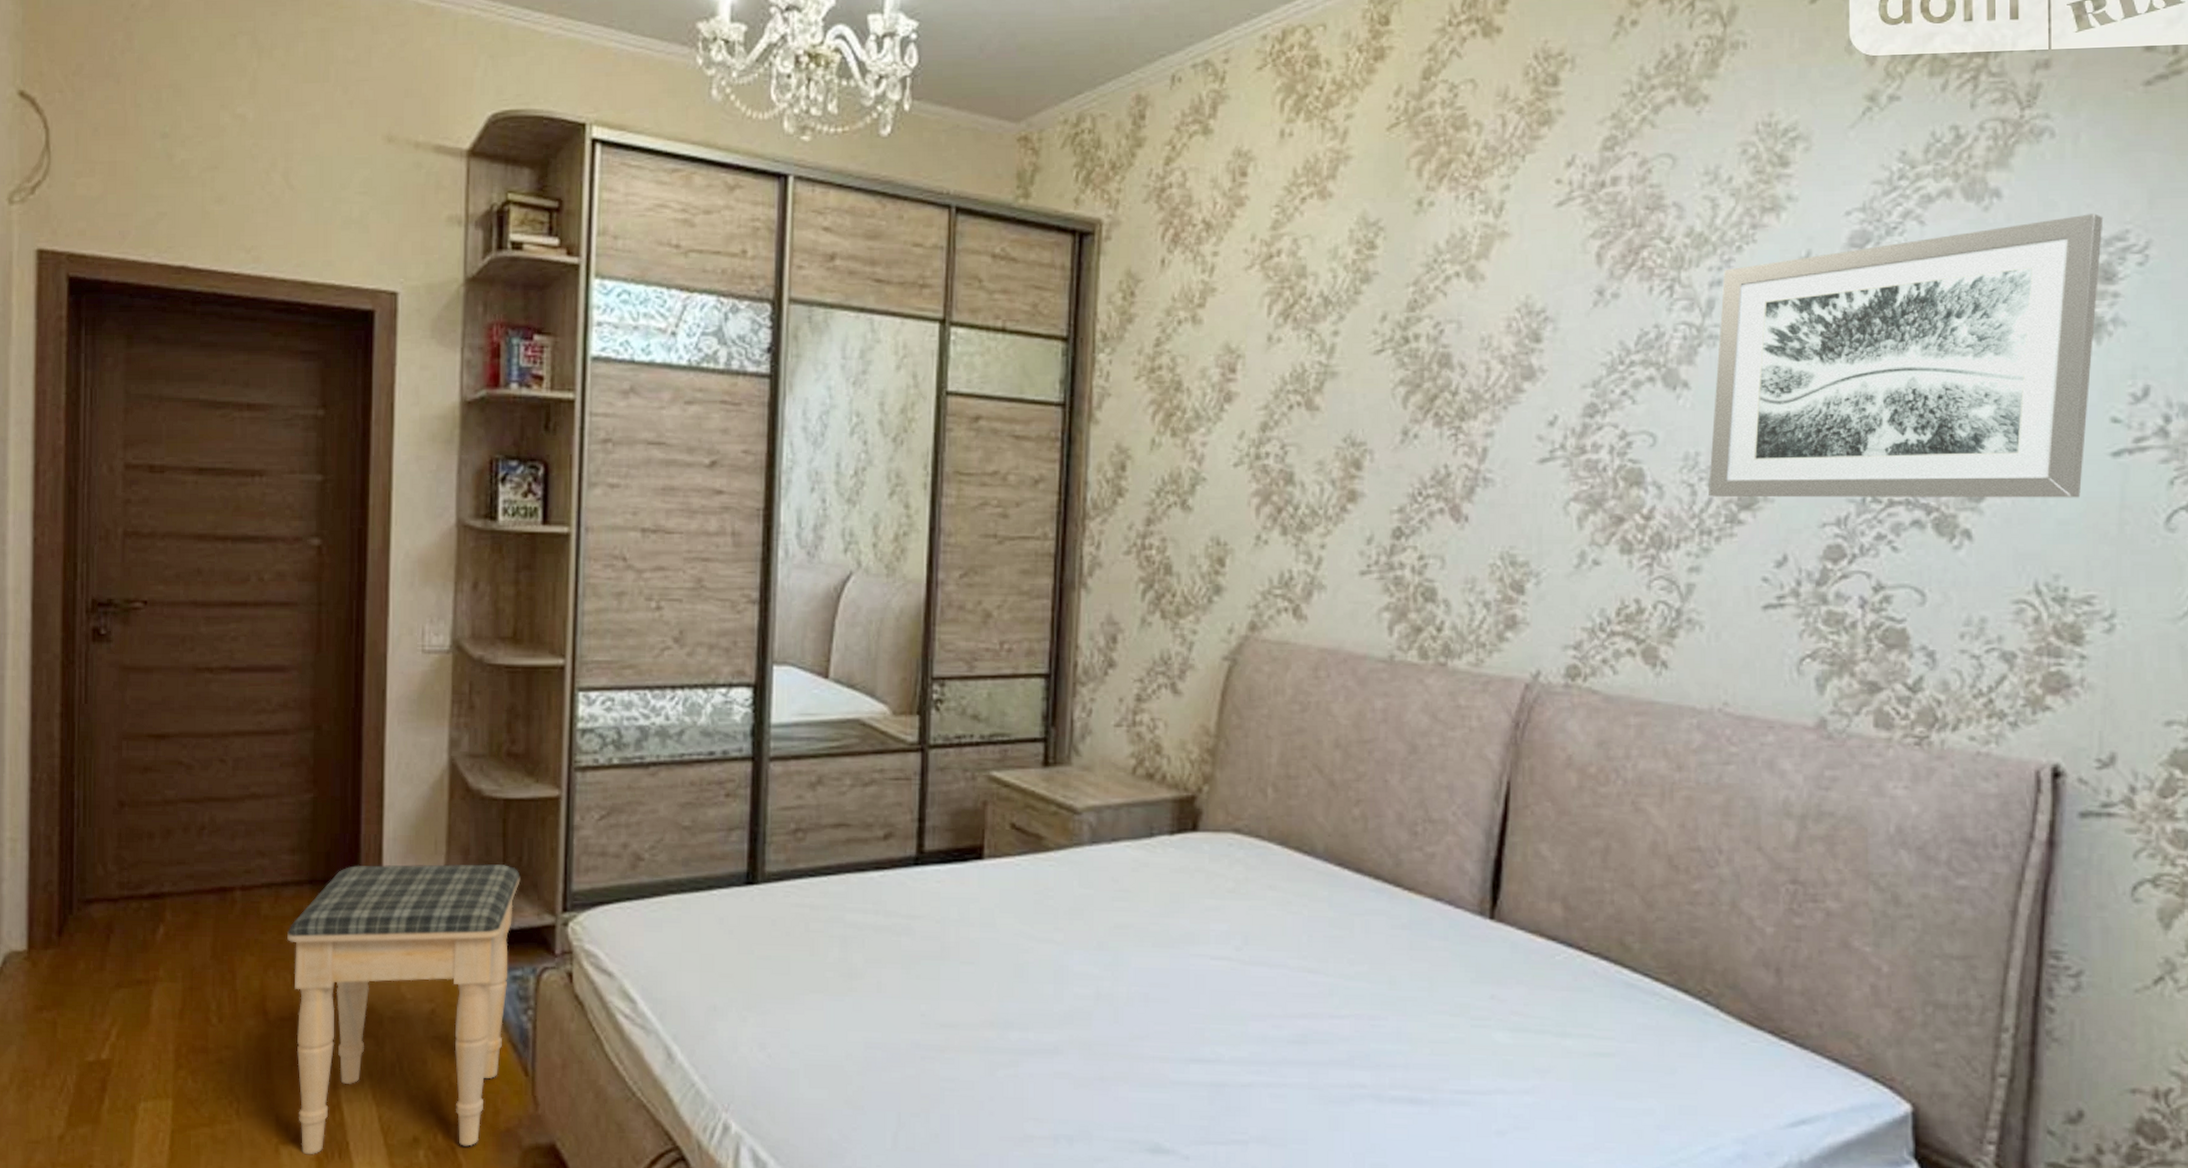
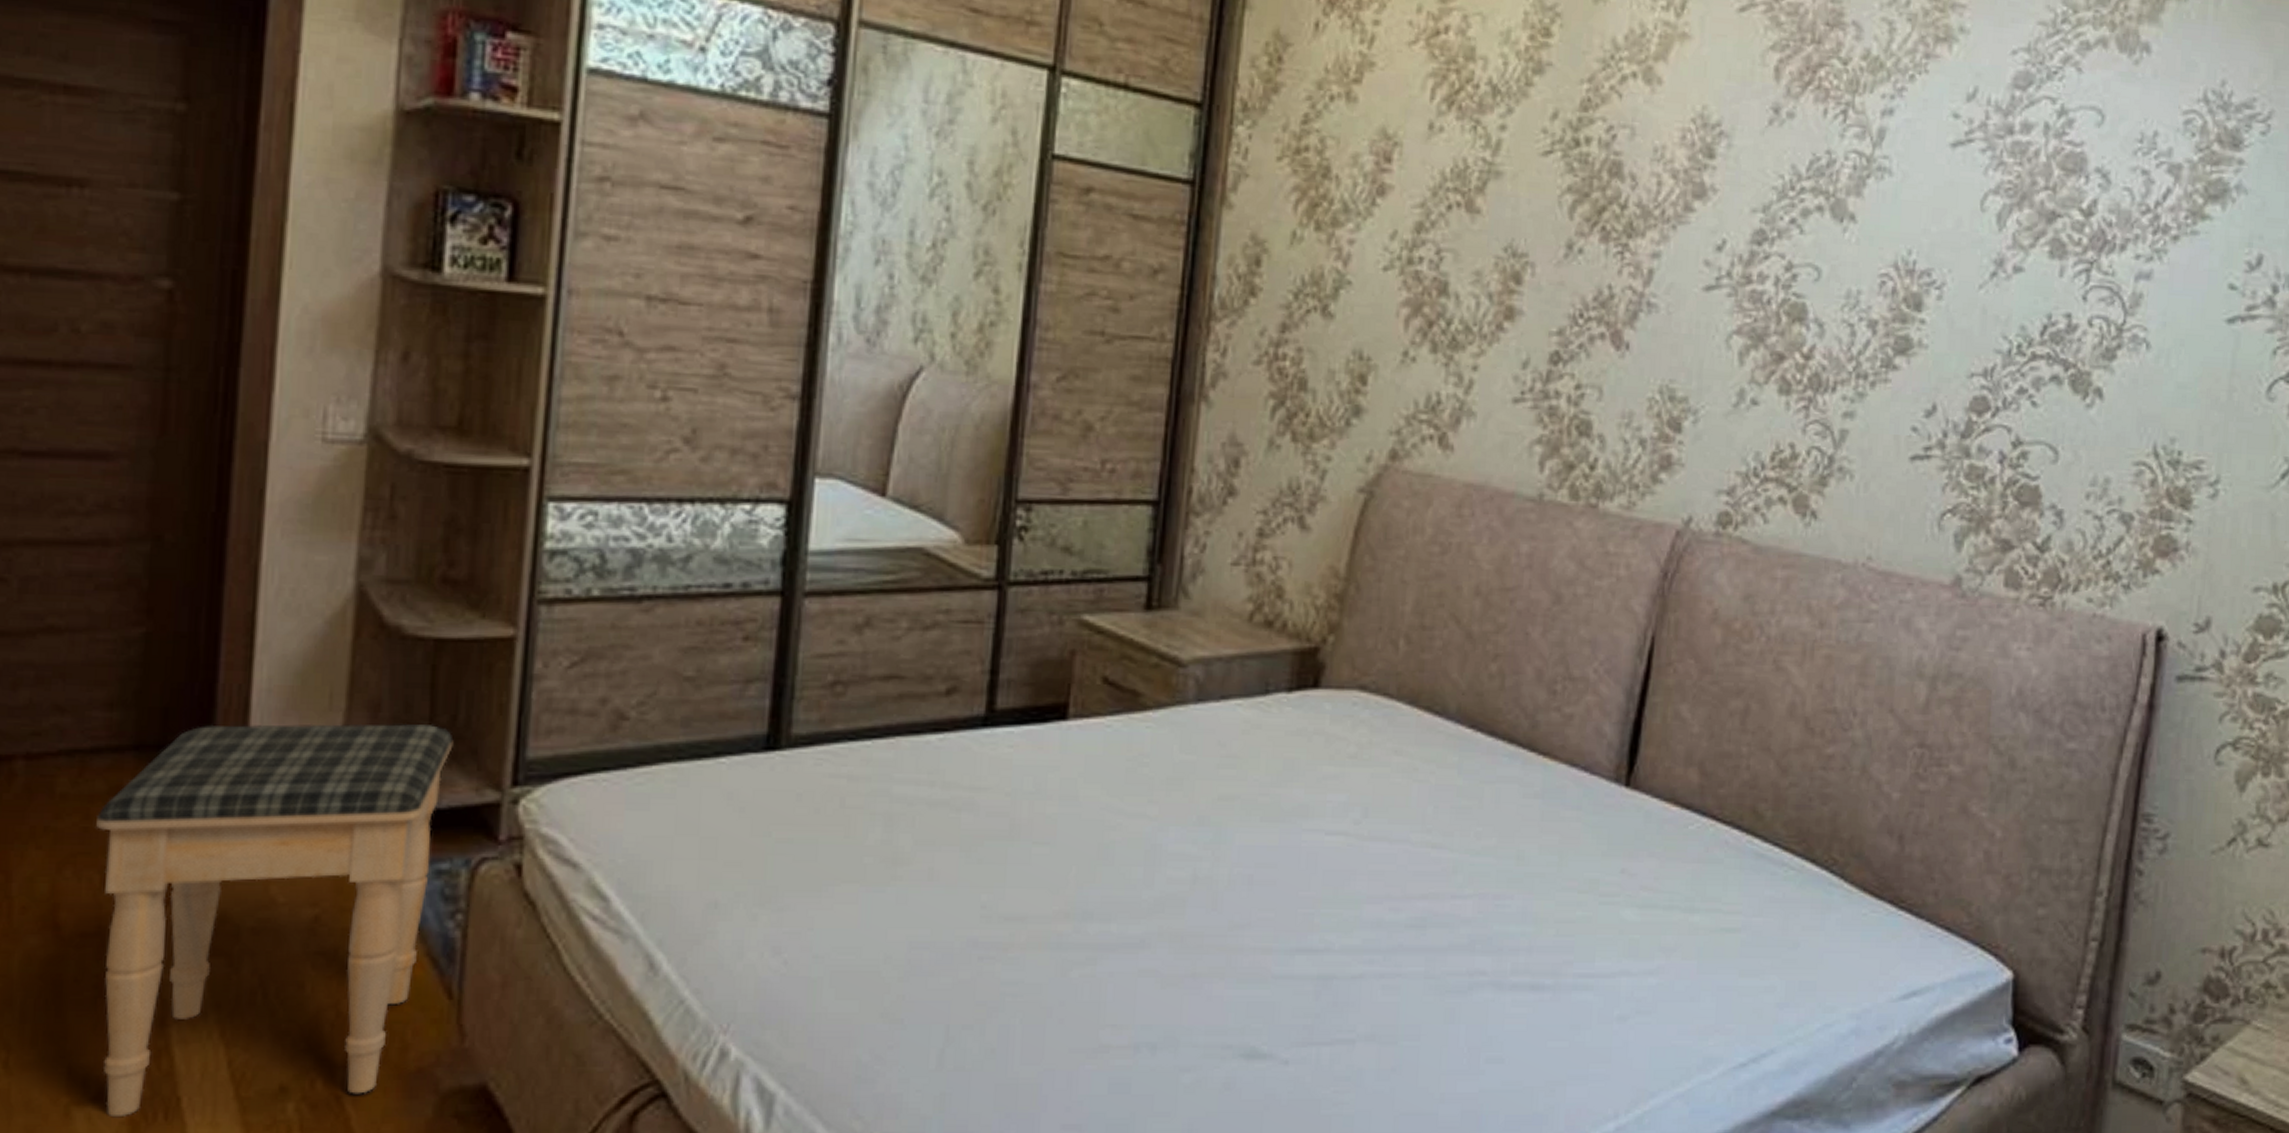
wall art: present [1709,213,2104,498] -> none [1867,78,2236,362]

